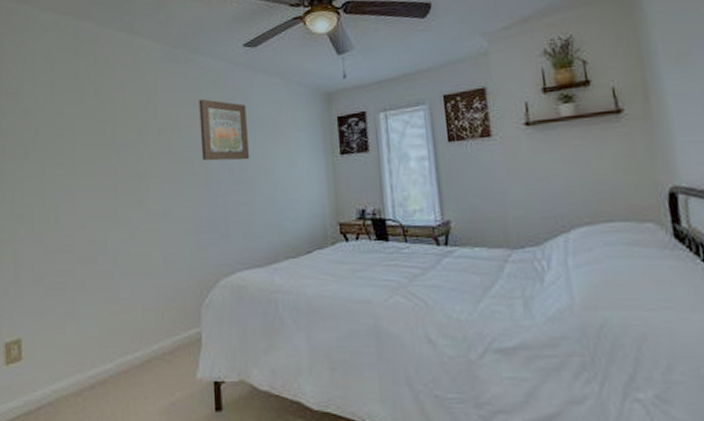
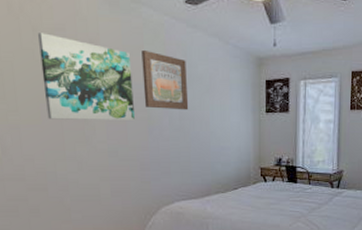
wall art: none [100,94,191,182] -> present [38,33,135,120]

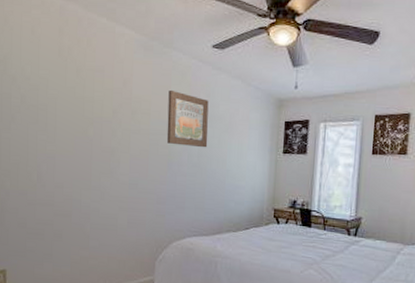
wall art: present [38,33,135,120] -> none [79,73,158,155]

